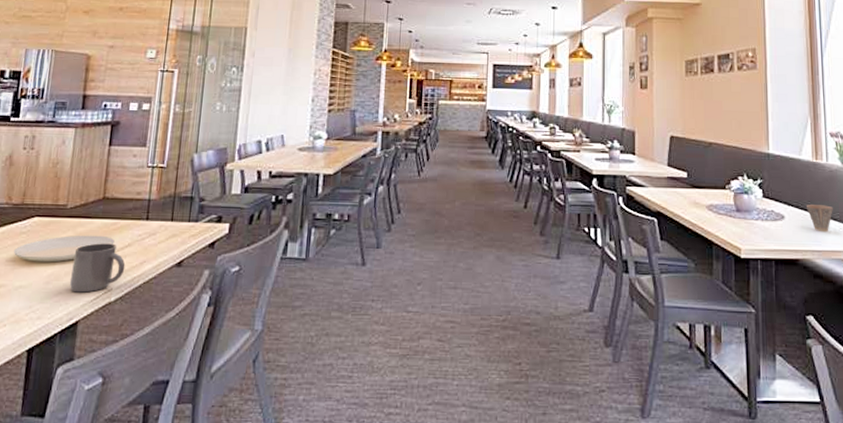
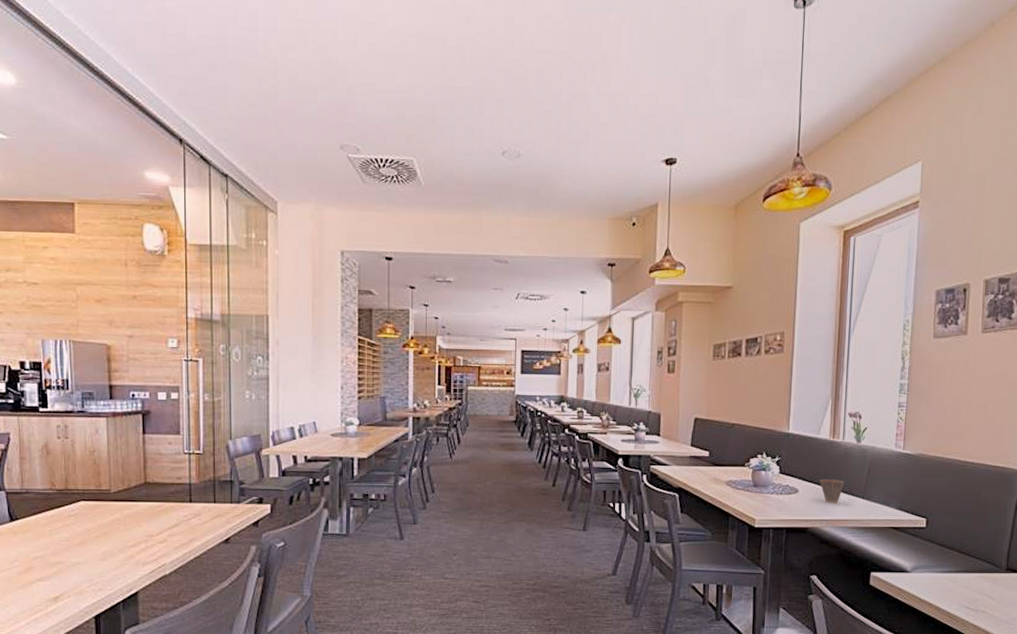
plate: present [13,235,115,263] -> none [65,516,162,542]
mug: present [69,243,126,293] -> none [124,524,175,567]

